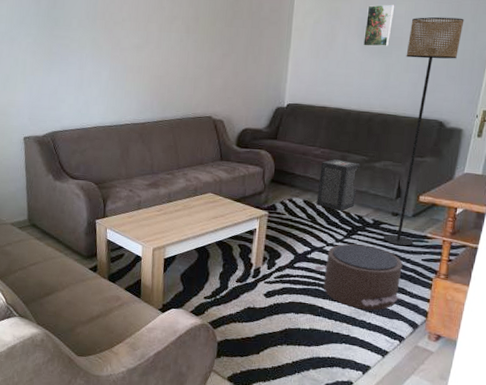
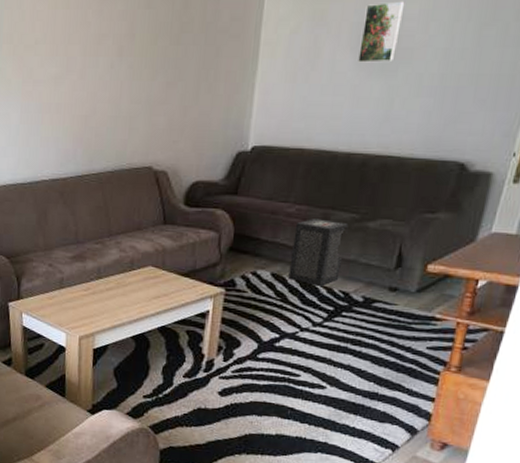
pouf: present [313,243,403,311] -> none [282,328,401,412]
floor lamp: present [384,17,465,246] -> none [377,15,505,331]

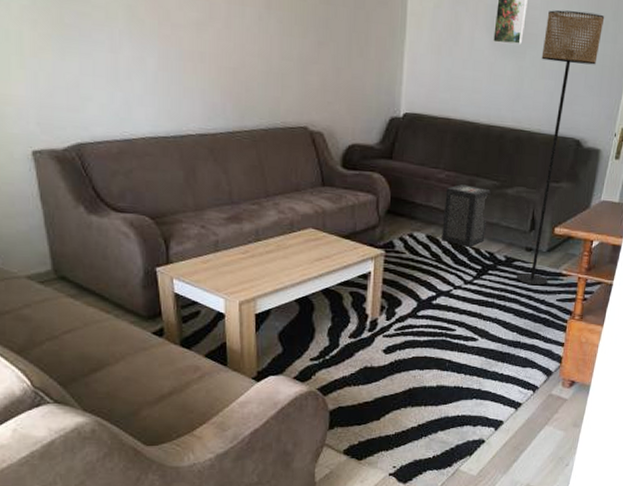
floor lamp: none [377,15,505,331] -> present [517,9,605,286]

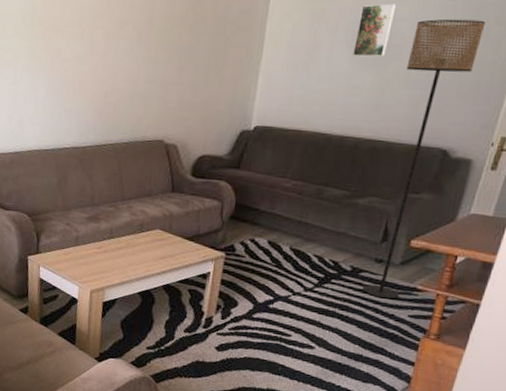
speaker: present [441,184,491,247] -> none [283,193,340,255]

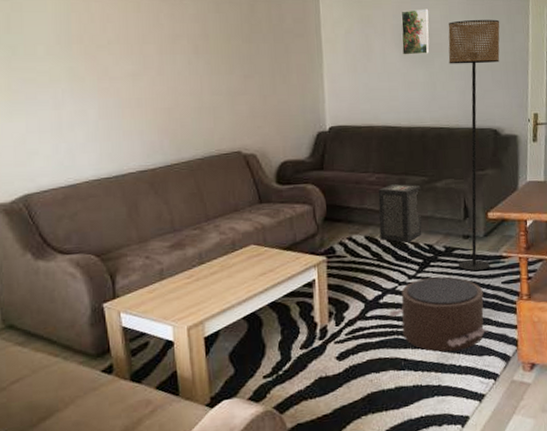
pouf: none [275,293,384,372] -> present [388,276,489,352]
speaker: none [283,193,340,255] -> present [378,184,422,243]

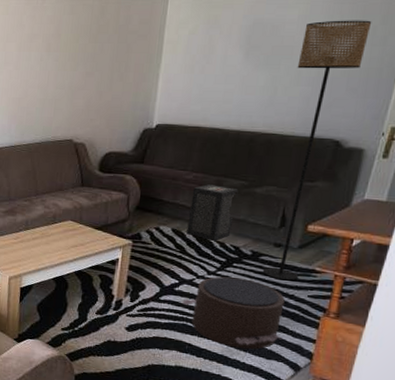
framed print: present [401,8,430,55] -> none [245,8,286,58]

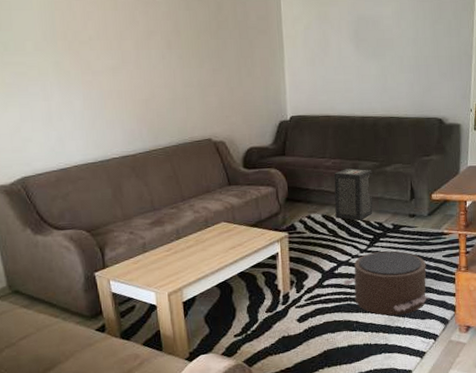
floor lamp: present [263,20,372,281] -> none [399,15,447,247]

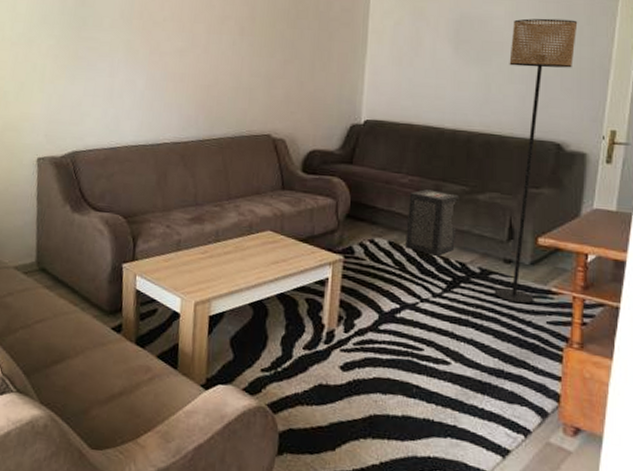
pouf: present [342,251,431,316] -> none [404,299,524,391]
floor lamp: none [399,15,447,247] -> present [495,18,578,304]

